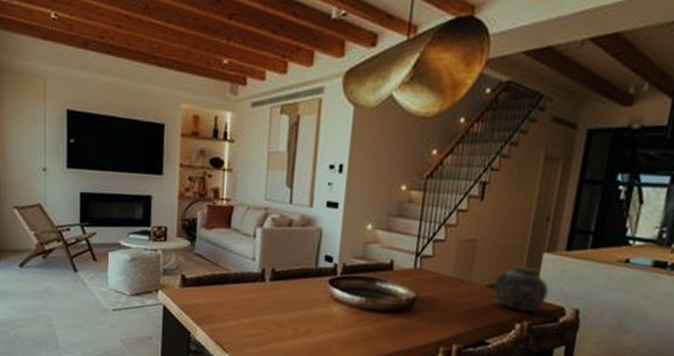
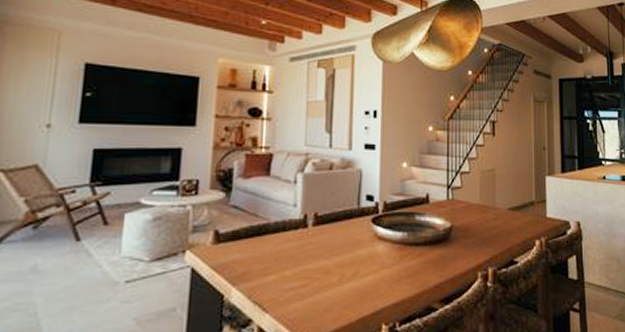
vase: present [493,265,550,312] -> none [514,189,556,229]

